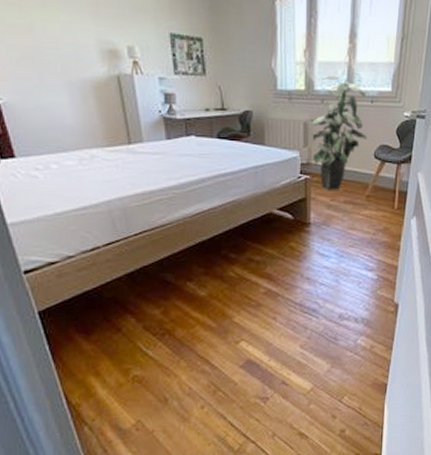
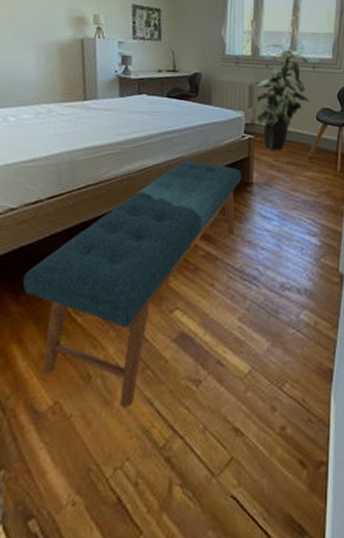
bench: none [91,203,299,423] -> present [22,160,242,408]

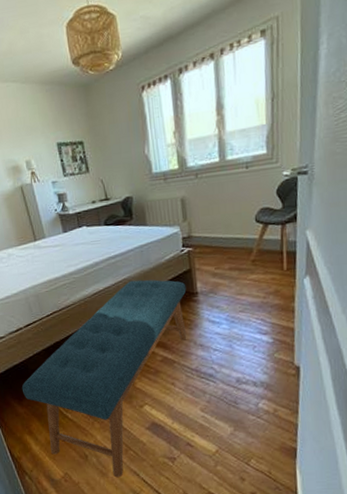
indoor plant: present [253,43,310,151] -> none [186,149,246,259]

